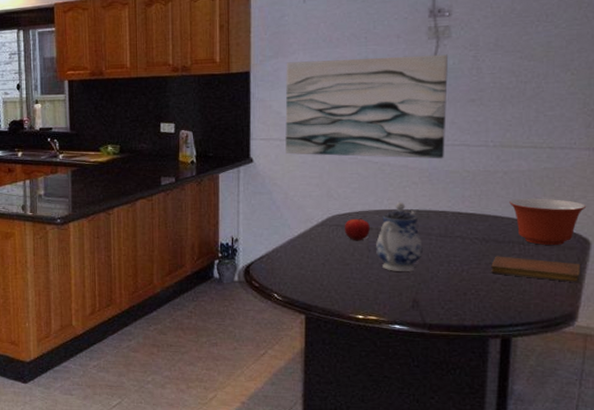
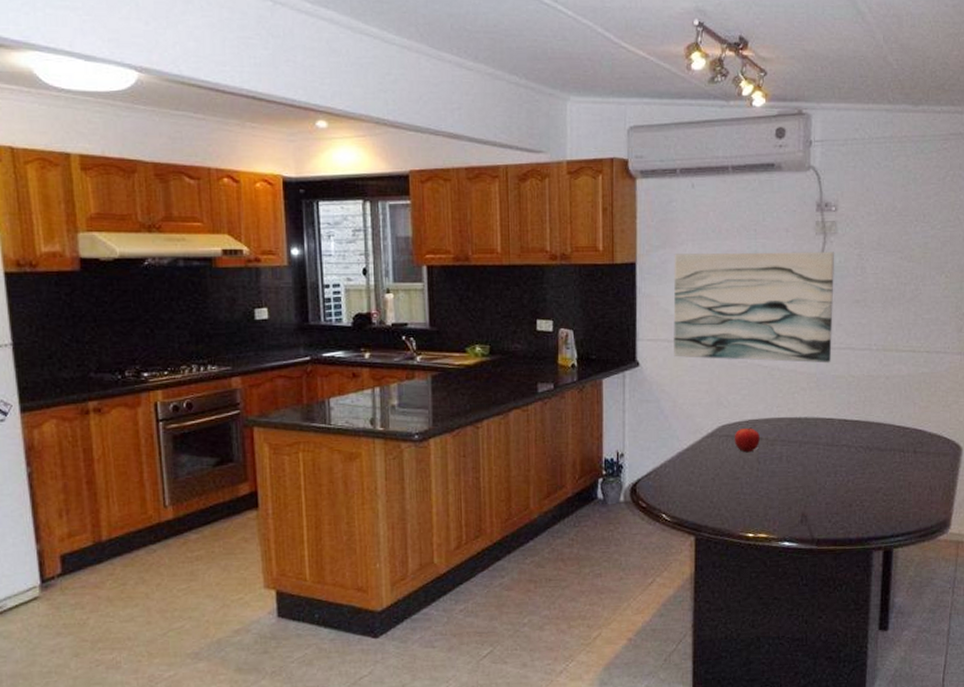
teapot: present [375,202,423,271] -> none [765,410,811,484]
notebook: present [491,256,581,283] -> none [874,464,954,490]
mixing bowl: present [509,198,587,245] -> none [891,403,959,452]

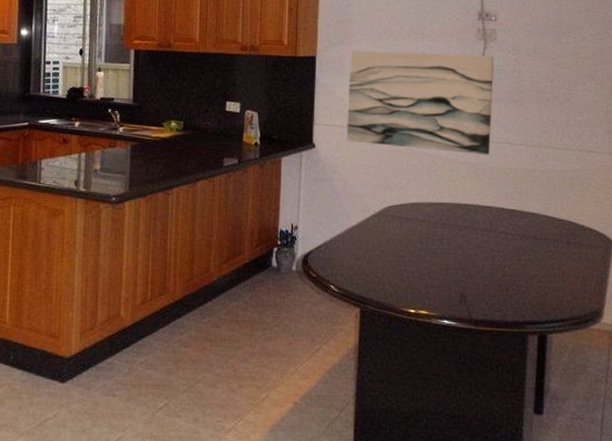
fruit: present [734,427,760,453] -> none [399,210,423,233]

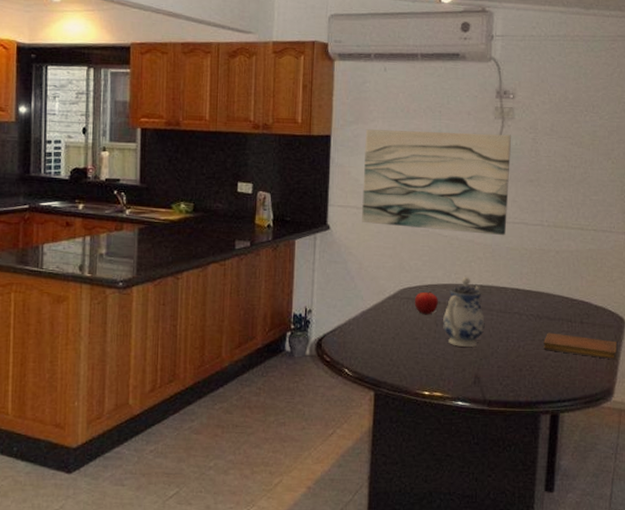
fruit: none [399,210,423,233] -> present [414,291,438,315]
teapot: none [427,196,470,265] -> present [442,277,485,347]
notebook: none [530,252,606,281] -> present [543,332,618,360]

